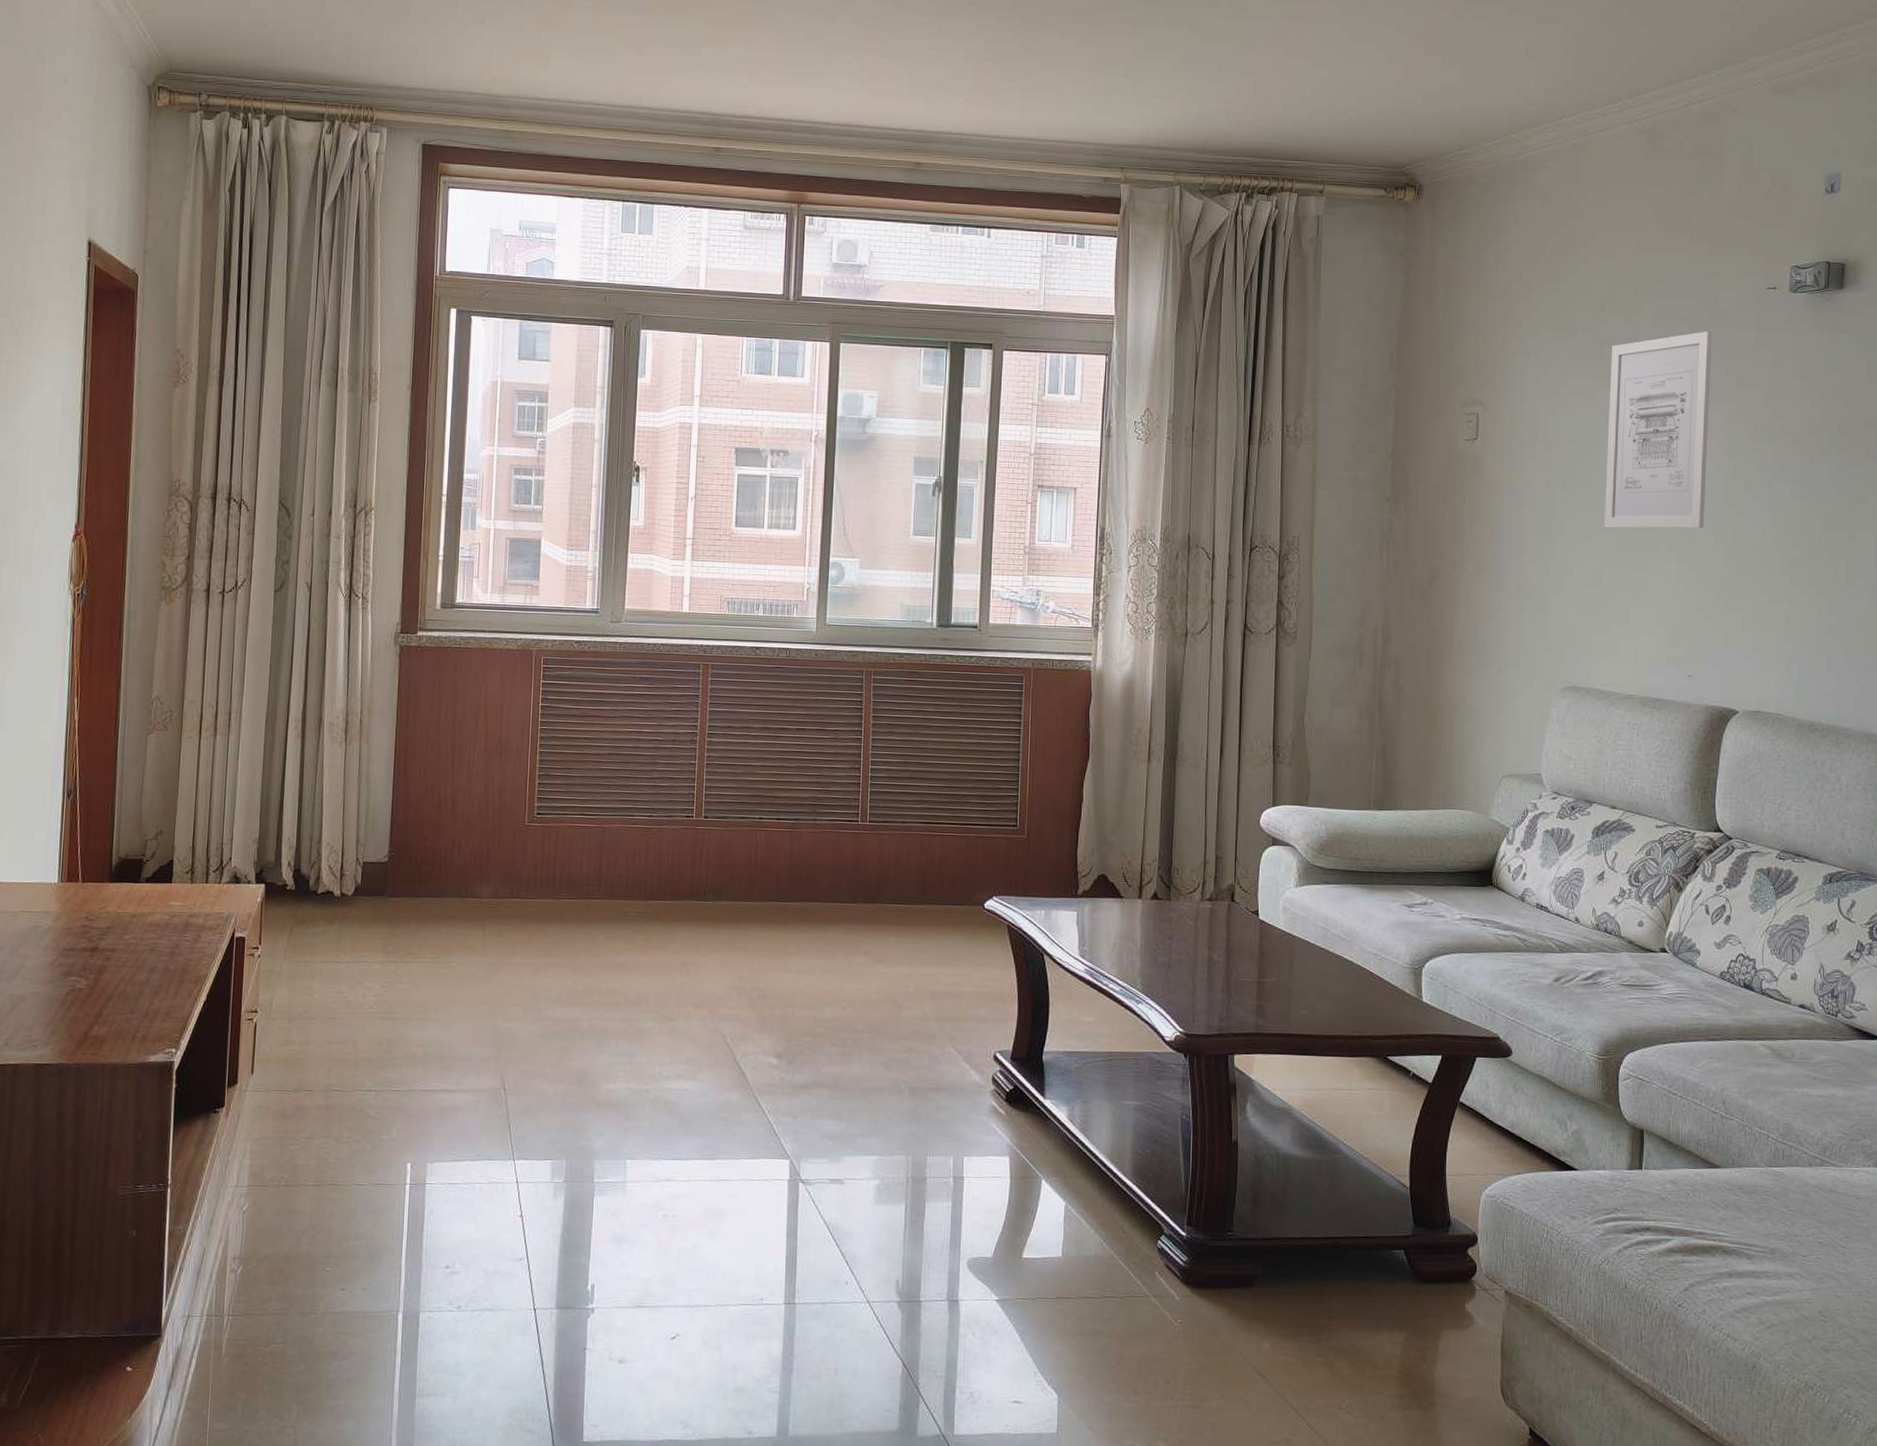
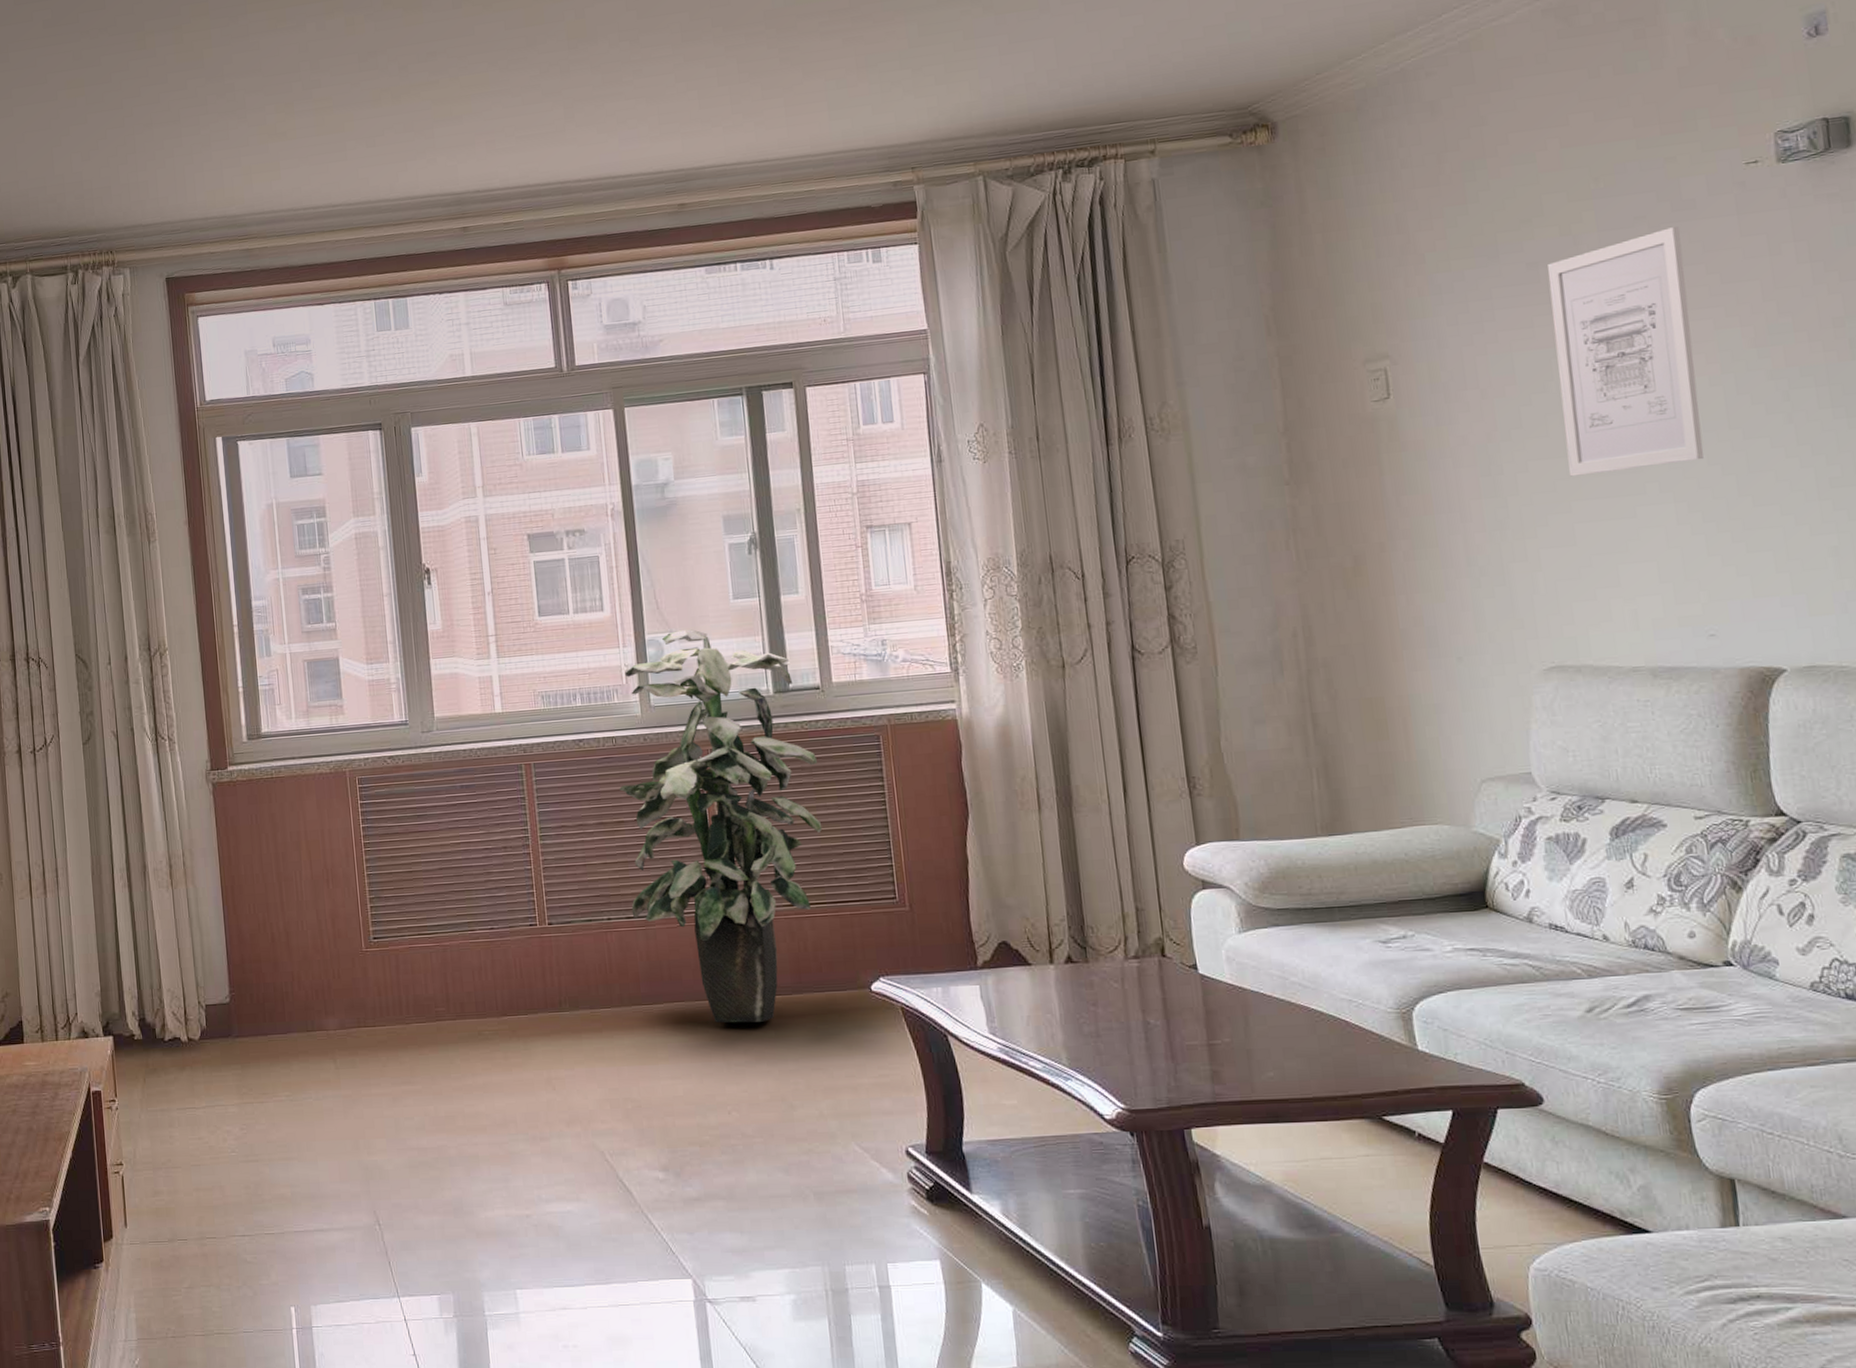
indoor plant: none [782,557,966,927] -> present [619,629,823,1023]

